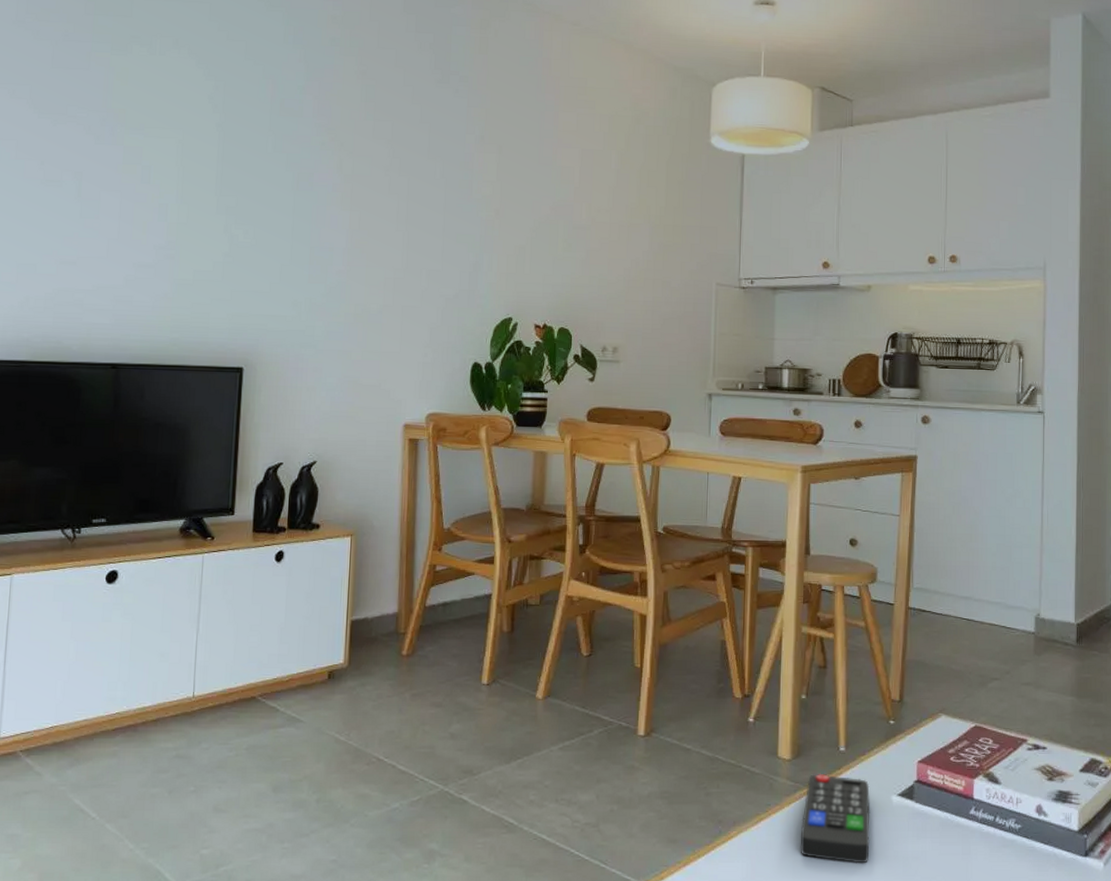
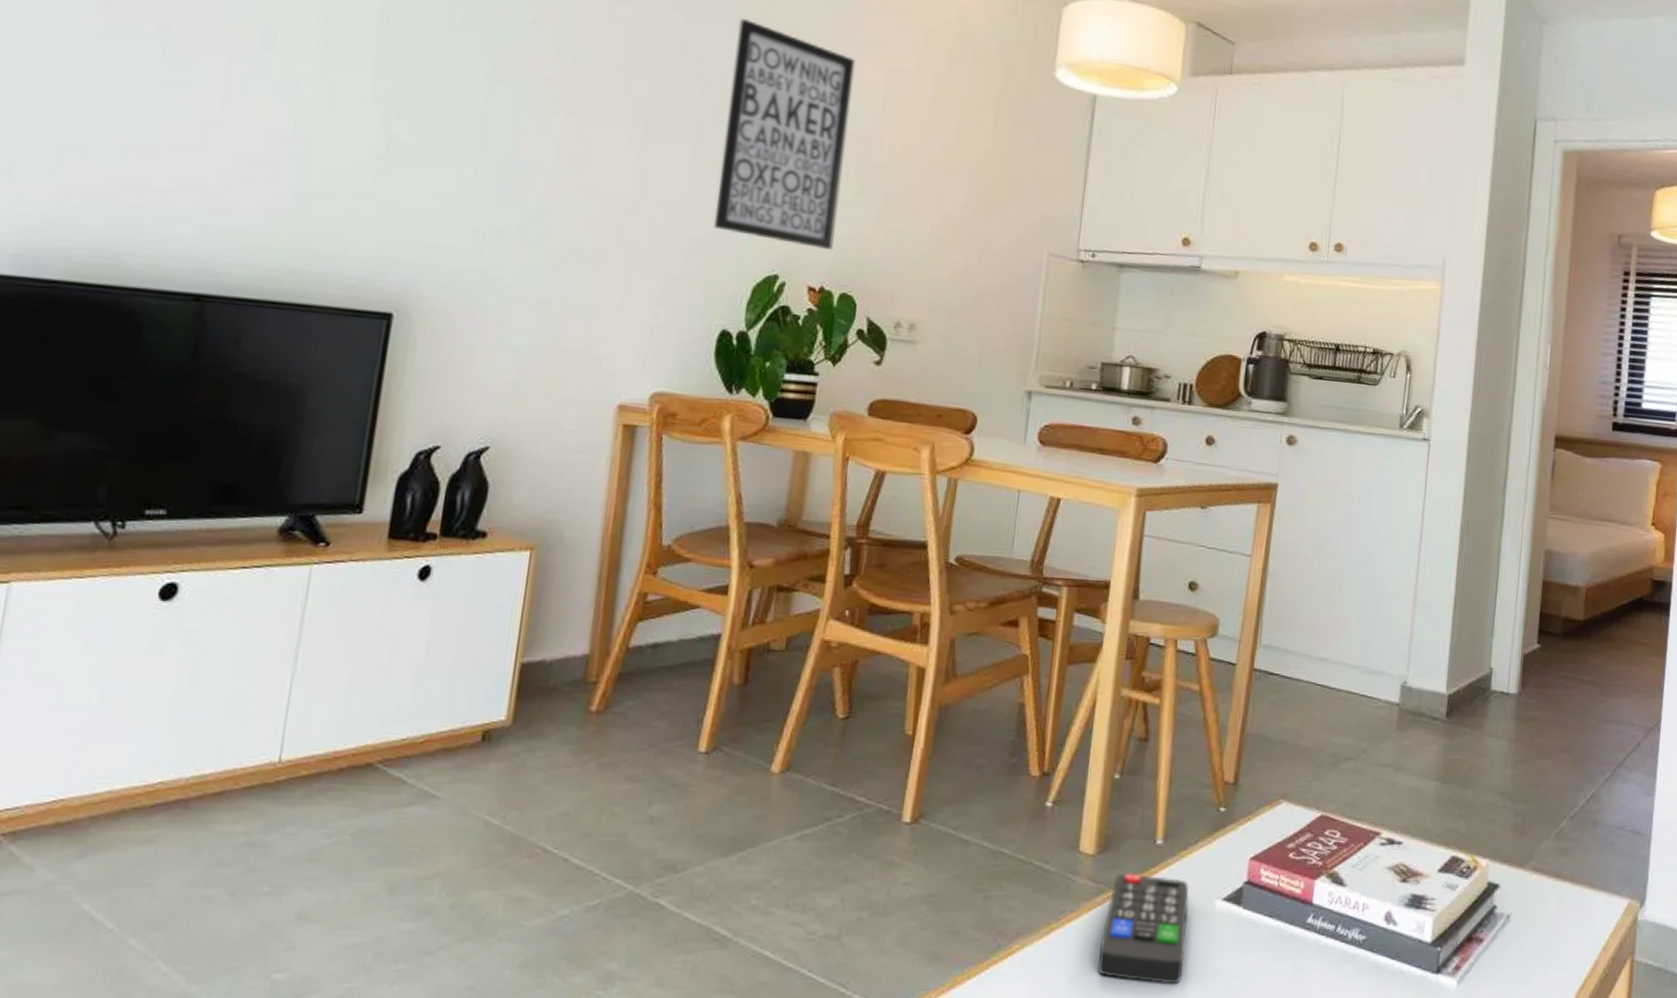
wall art: none [461,123,556,296] -> present [713,18,856,250]

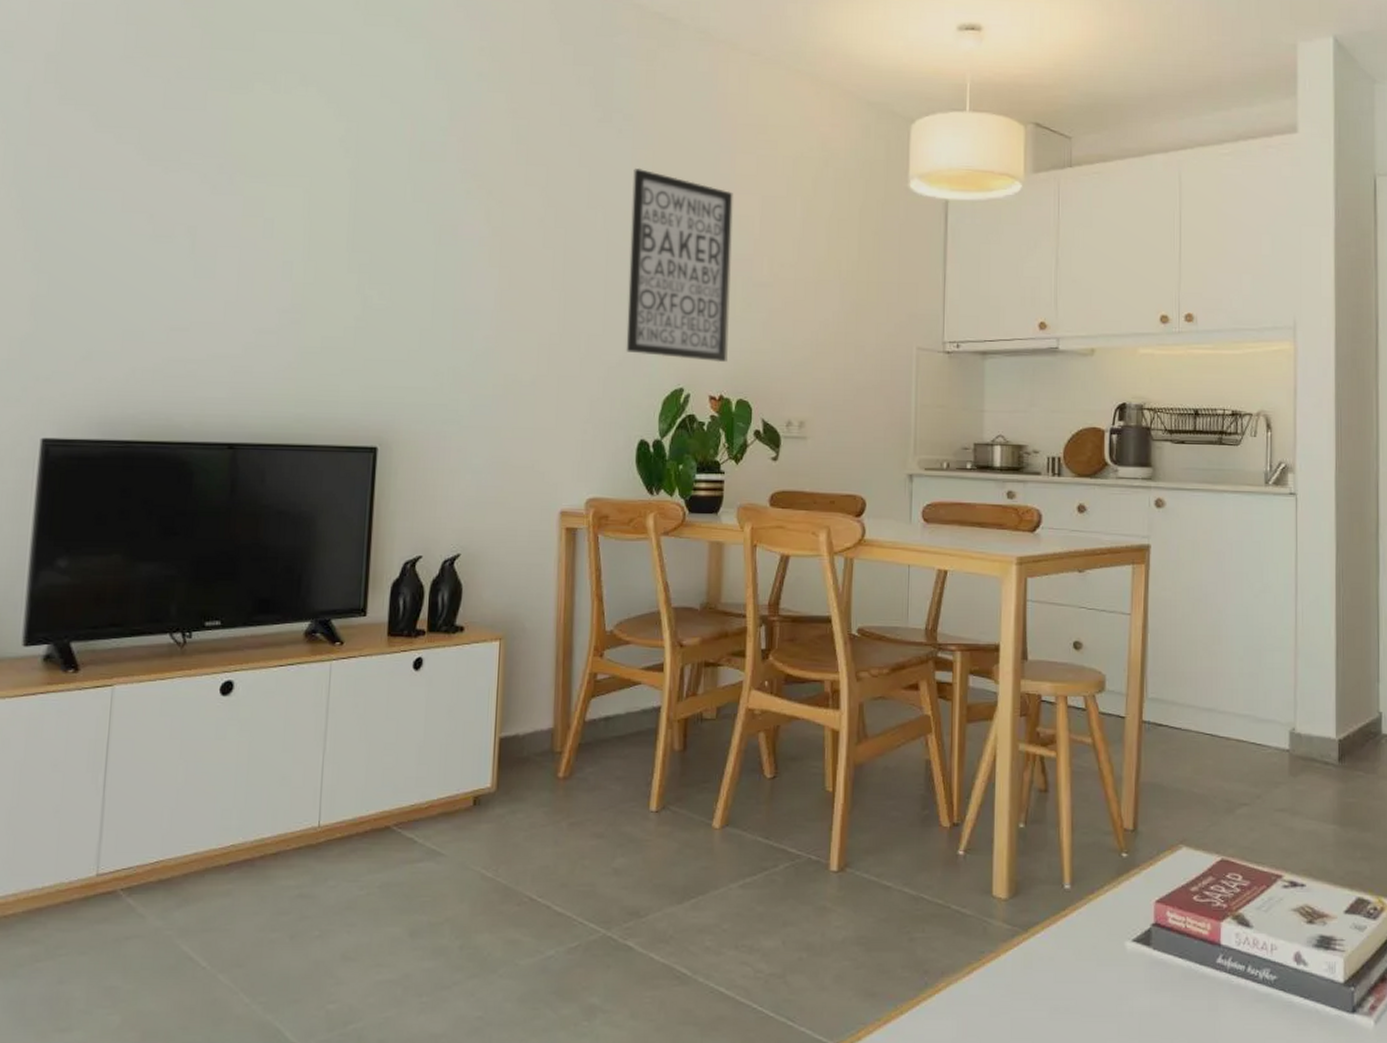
remote control: present [1098,872,1190,985] -> none [1019,915,1101,1021]

